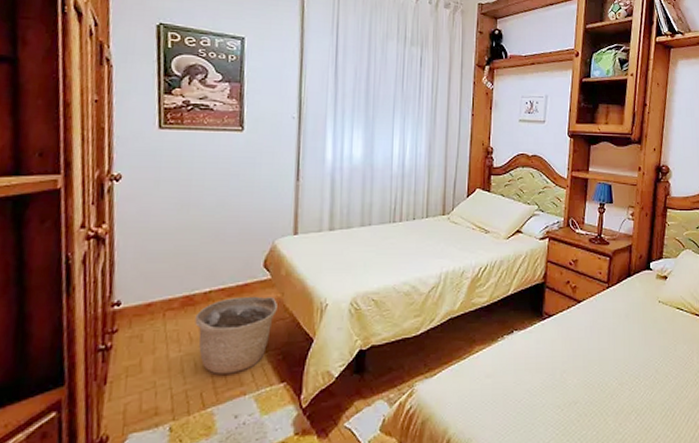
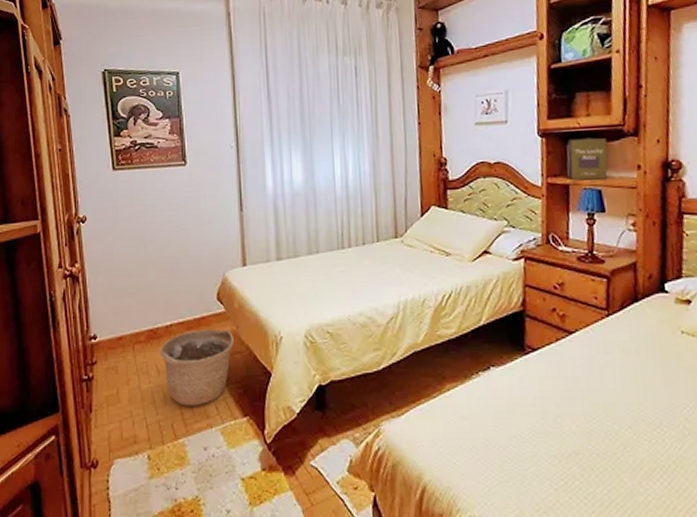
books: none [587,141,619,176] -> present [566,137,608,181]

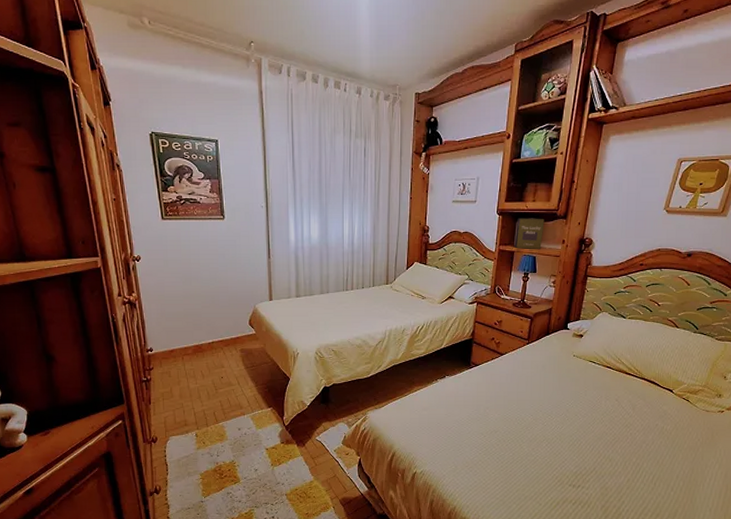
basket: present [160,329,234,406] -> none [204,346,262,400]

